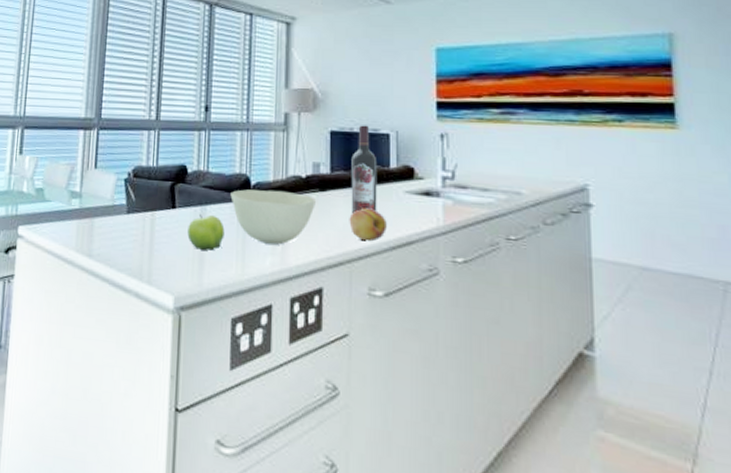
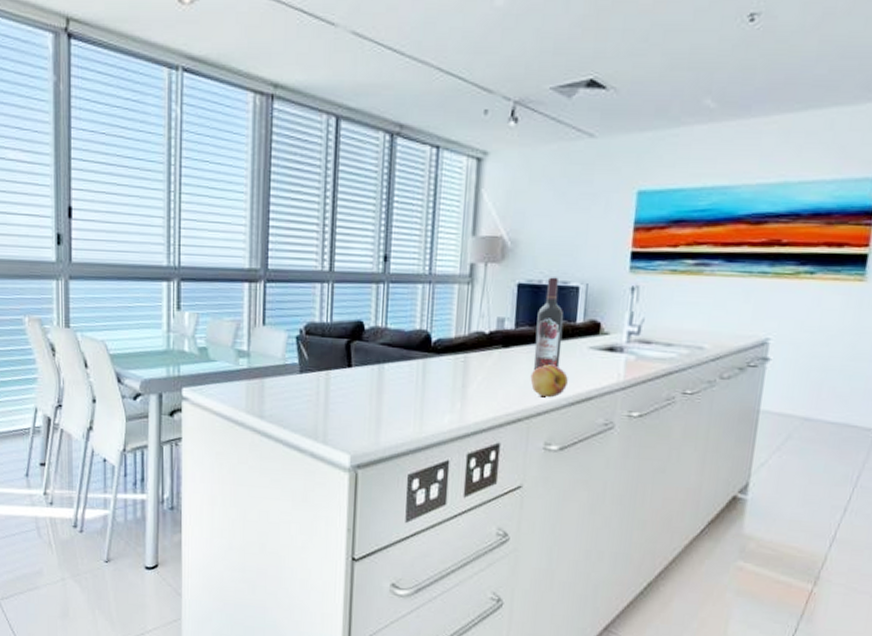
fruit: present [187,213,225,251] -> none [364,372,403,410]
bowl: present [230,189,316,245] -> none [409,346,498,403]

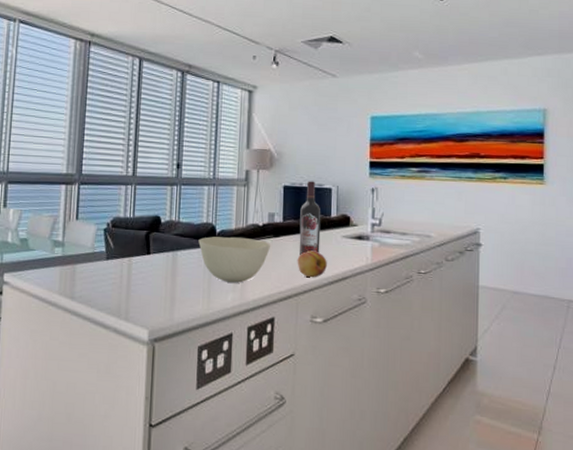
bowl: none [409,346,498,403] -> present [198,236,270,283]

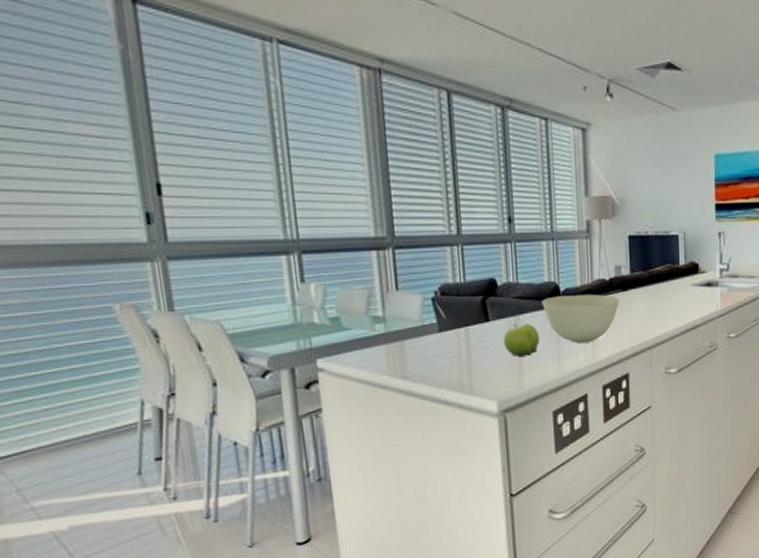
fruit: none [160,258,193,290] -> present [503,323,540,357]
fruit: present [297,250,327,278] -> none [648,301,678,330]
wine bottle: present [299,181,321,256] -> none [647,228,670,309]

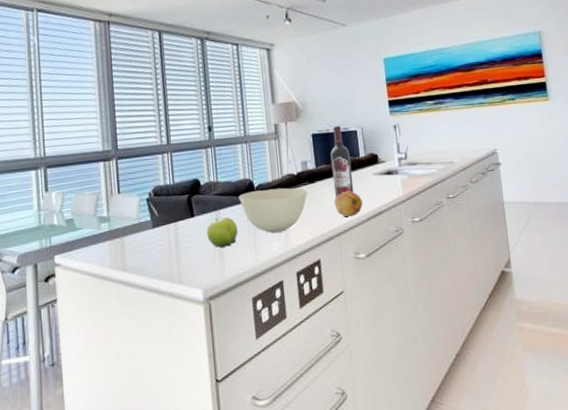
wine bottle: none [647,228,670,309] -> present [330,126,354,198]
fruit: none [648,301,678,330] -> present [334,191,363,217]

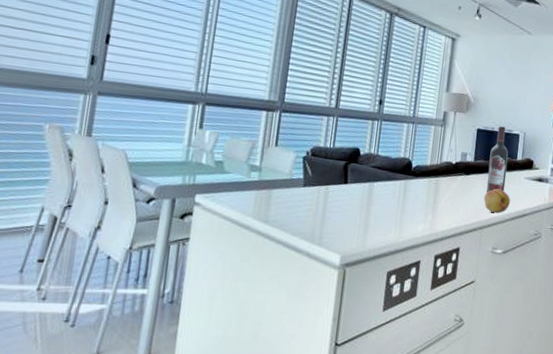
fruit: present [207,217,238,248] -> none [356,189,388,219]
bowl: present [238,187,307,233] -> none [394,170,461,215]

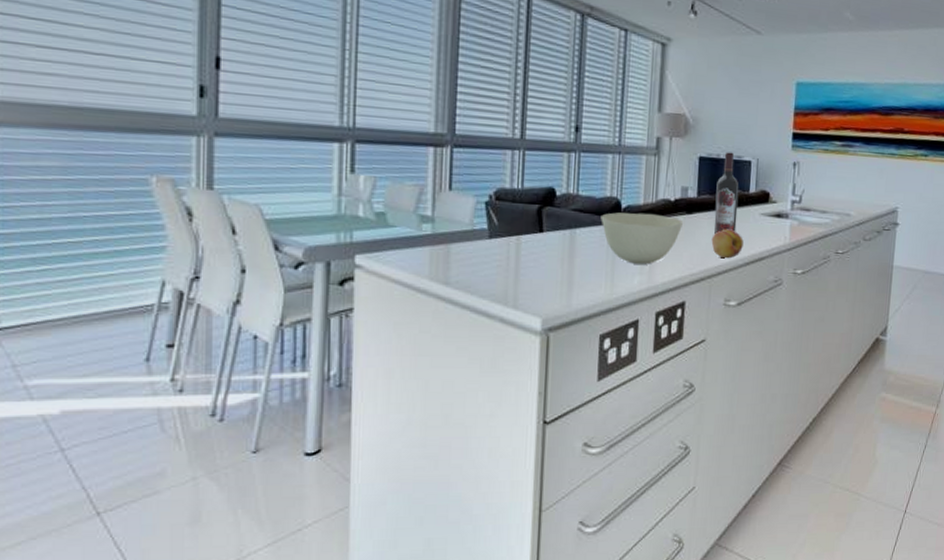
bowl: none [394,170,461,215] -> present [600,212,683,265]

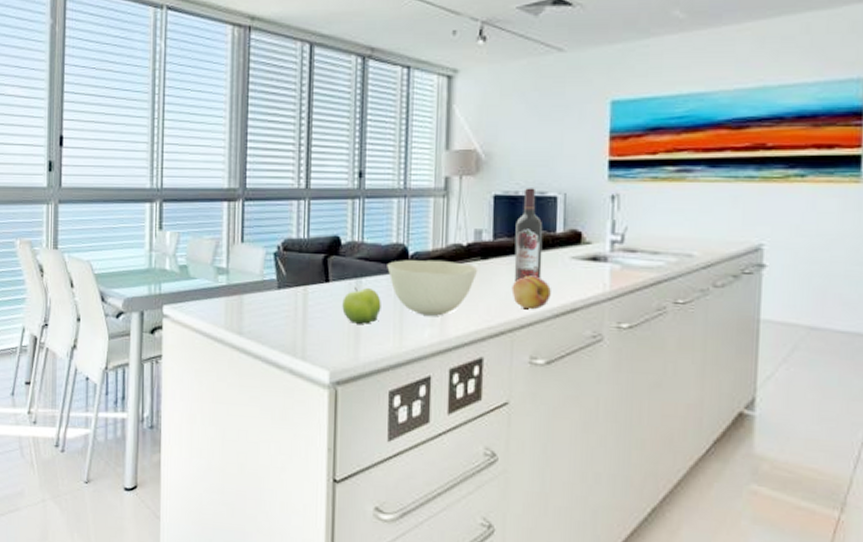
fruit: none [556,237,594,273] -> present [342,286,381,324]

